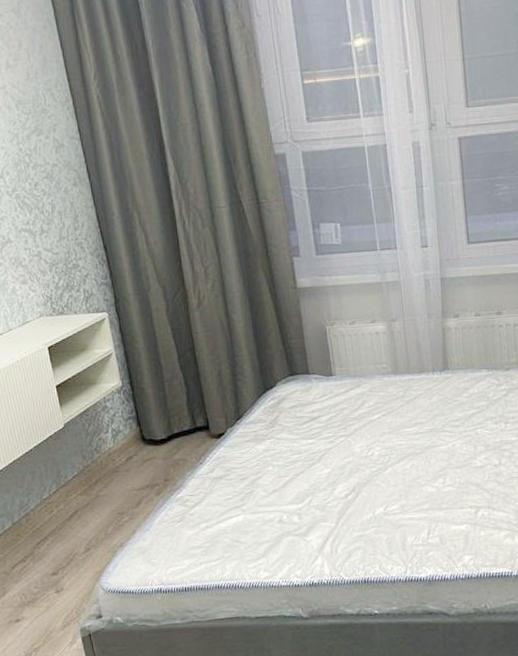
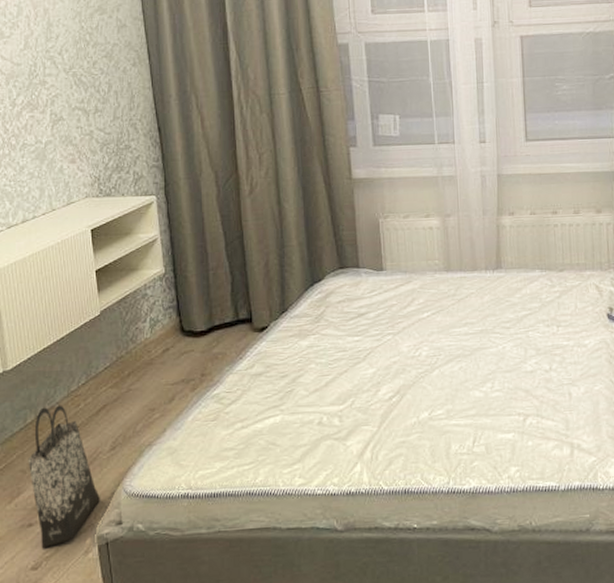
shopping bag: none [9,512,80,642] -> present [28,405,100,549]

